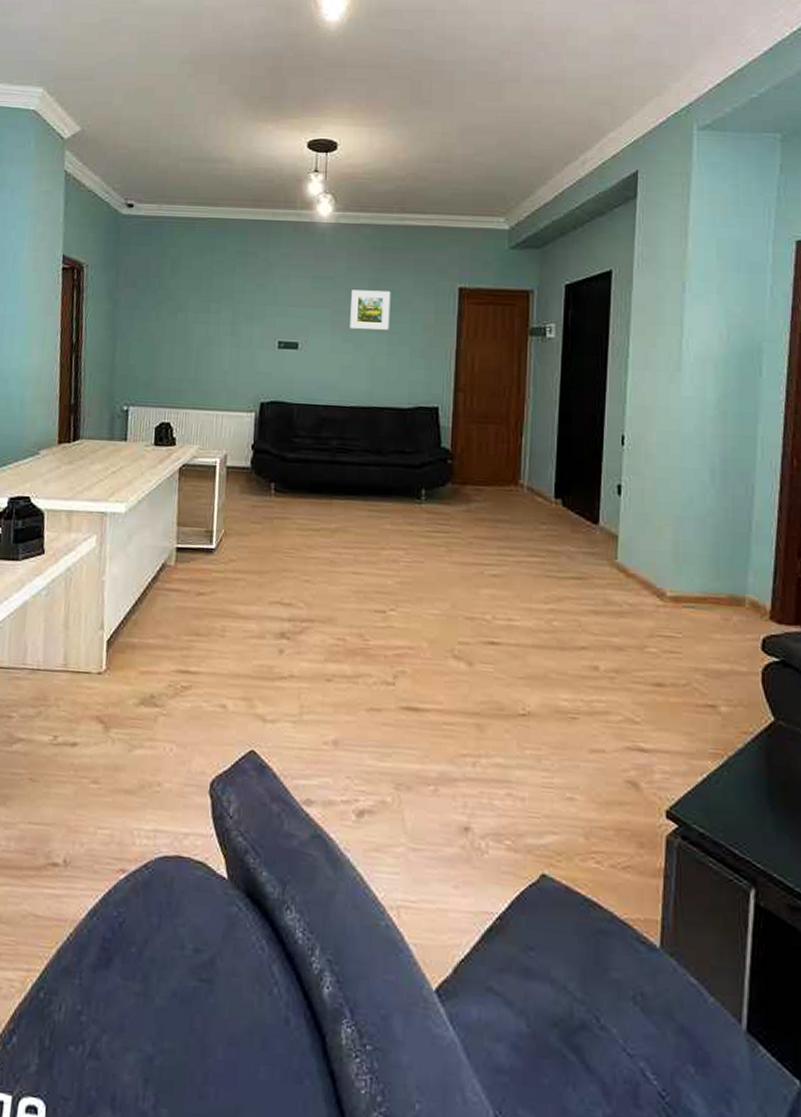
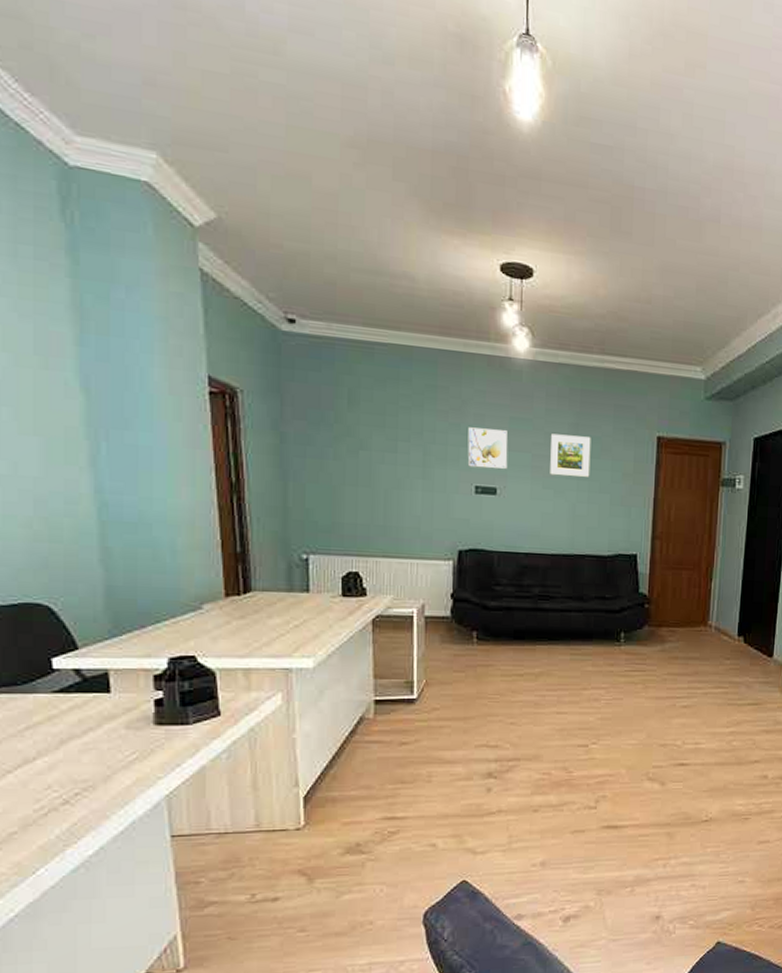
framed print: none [272,287,310,325] -> present [467,427,508,469]

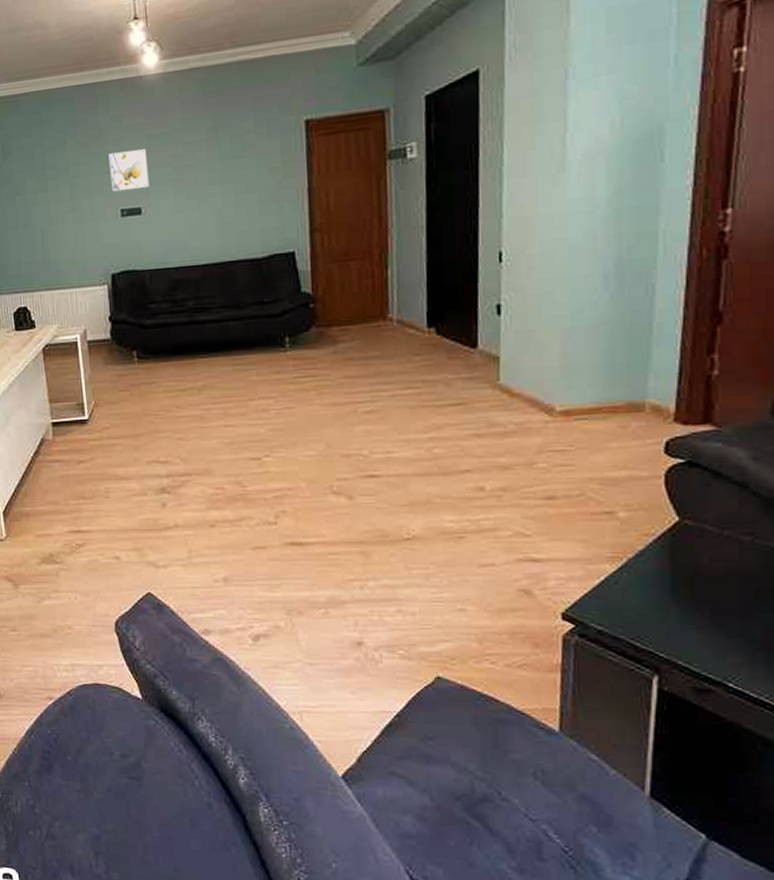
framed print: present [550,433,591,477] -> none [190,137,234,185]

